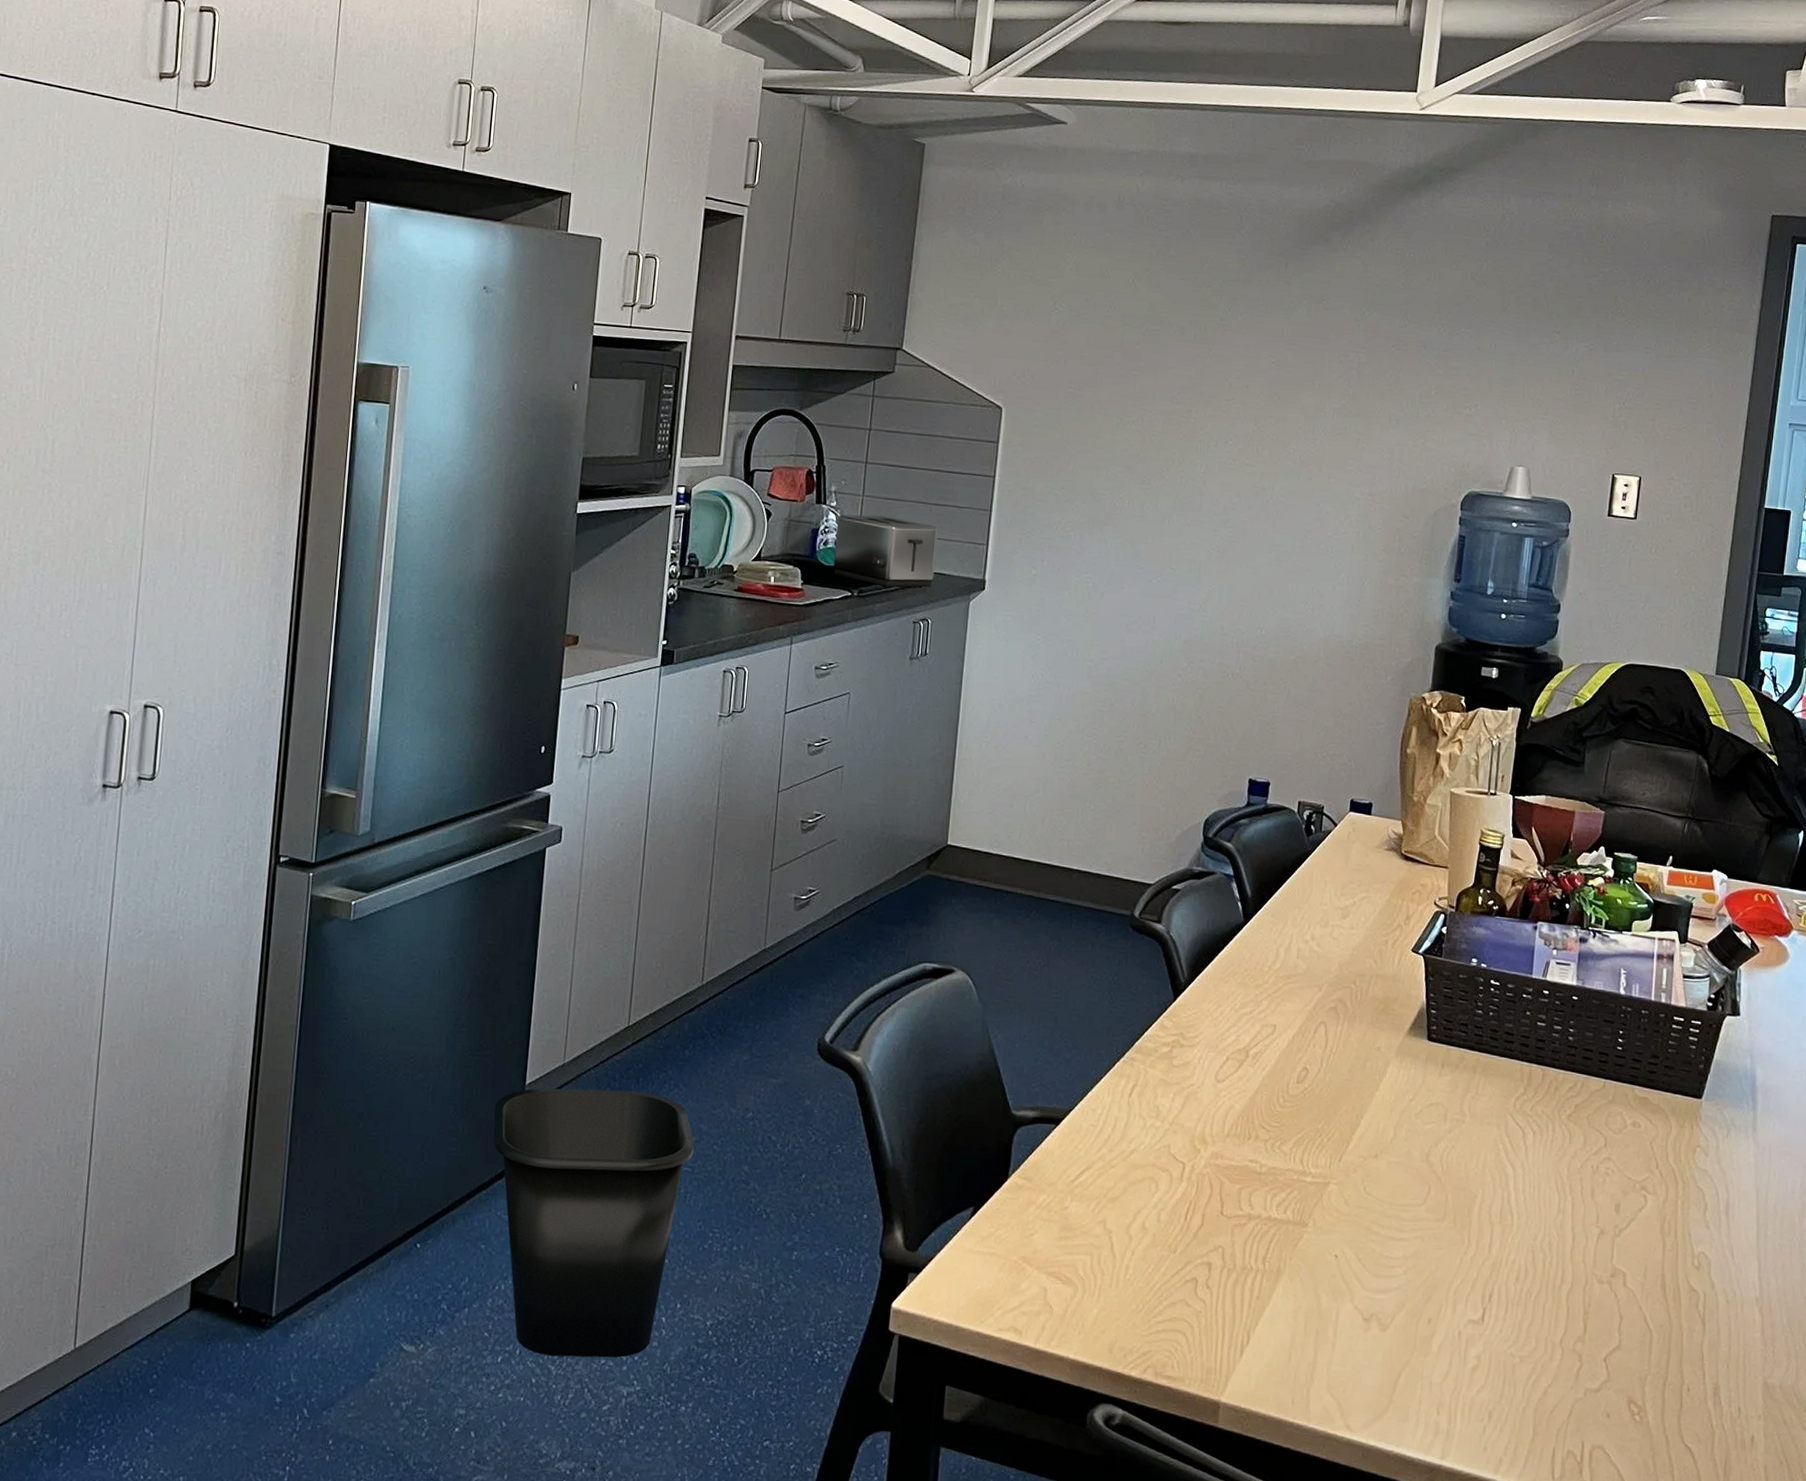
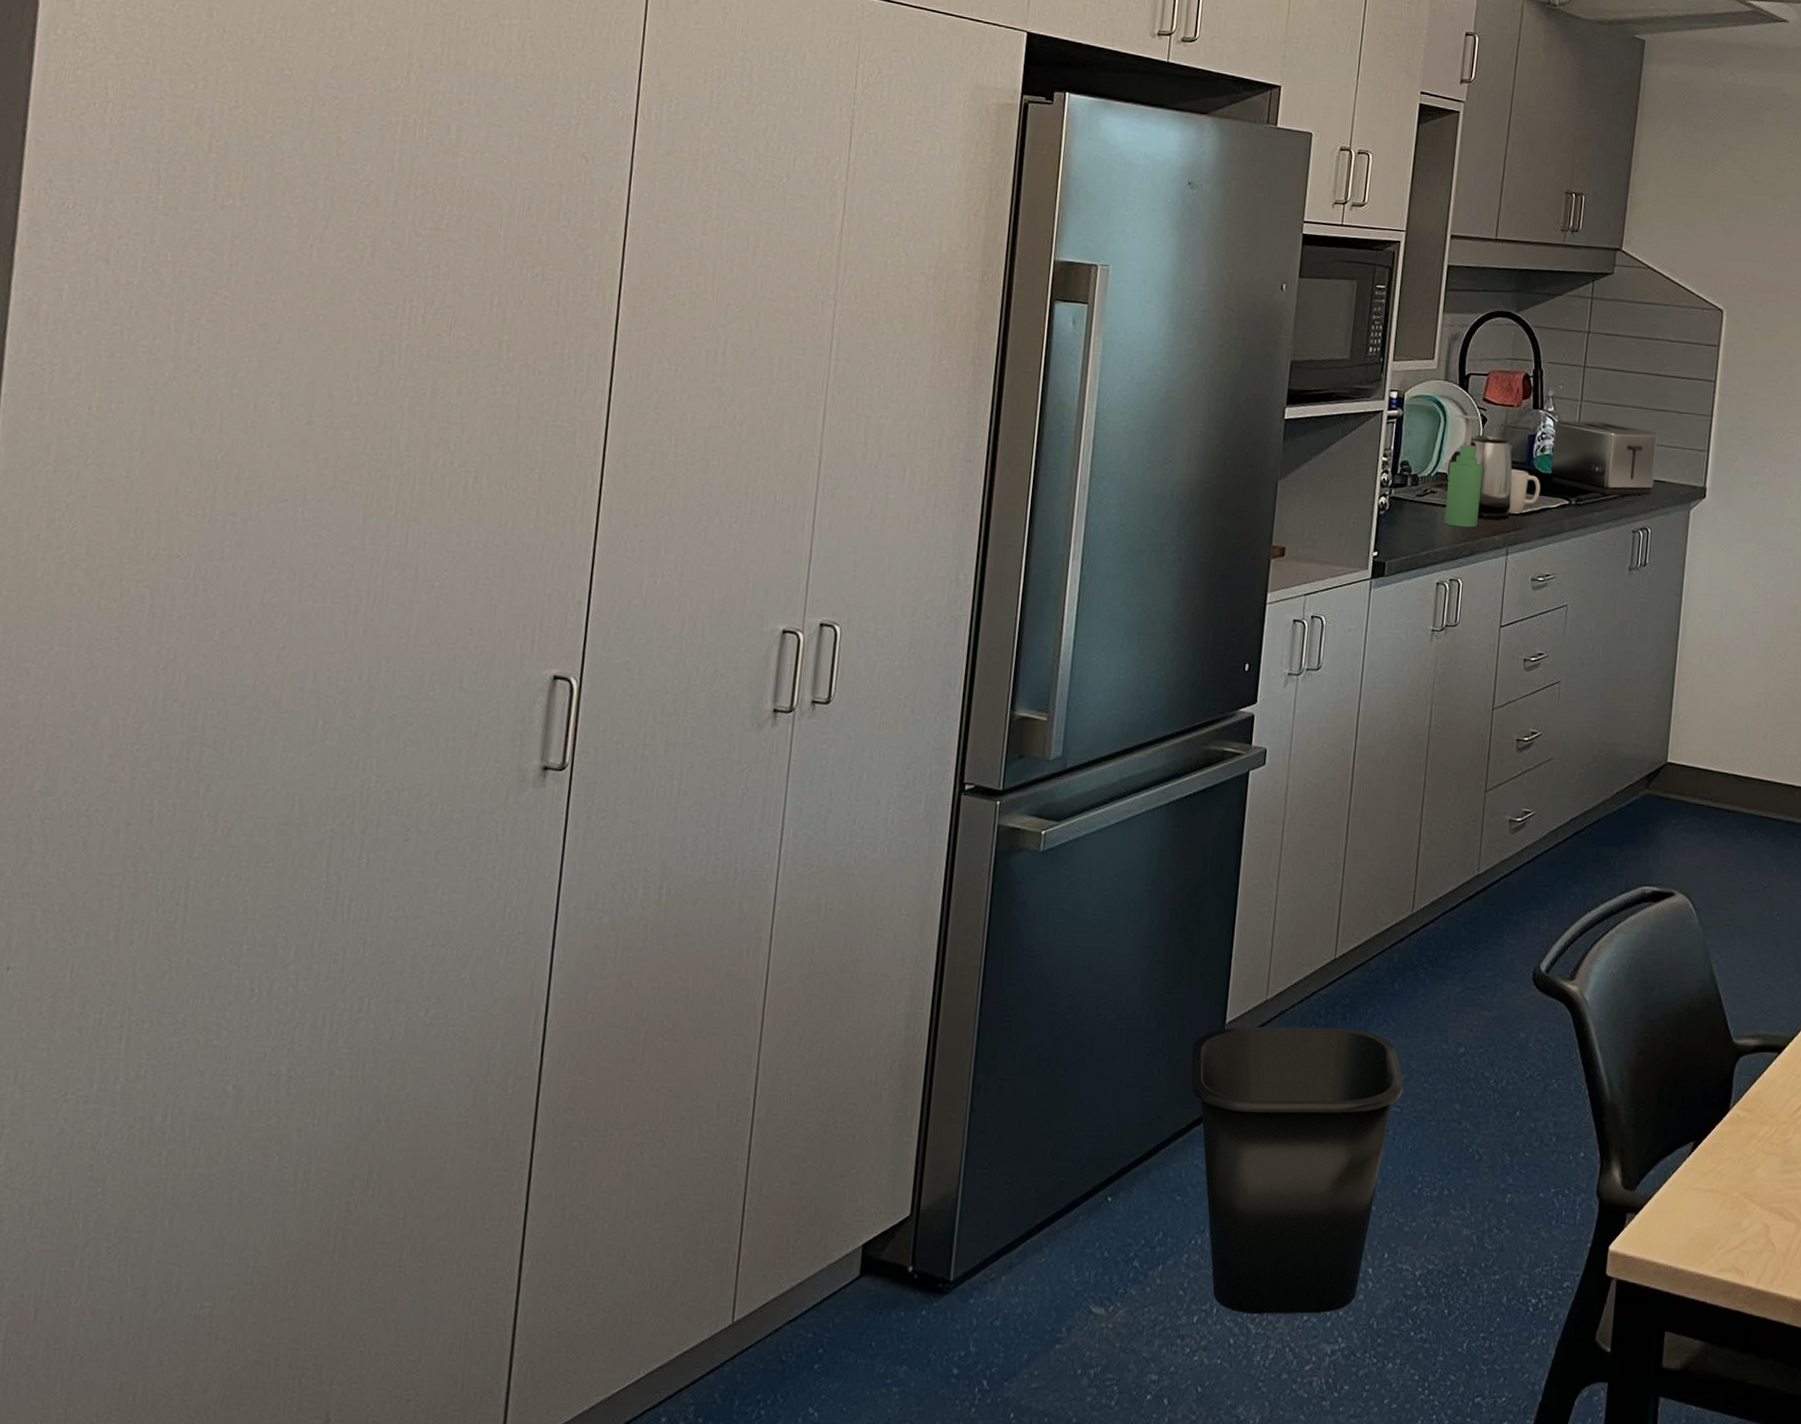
soap dispenser: none [731,509,767,618] -> present [1444,414,1483,528]
kettle: none [732,528,798,611] -> present [1446,434,1514,520]
mug: none [792,561,824,605] -> present [1508,468,1541,514]

